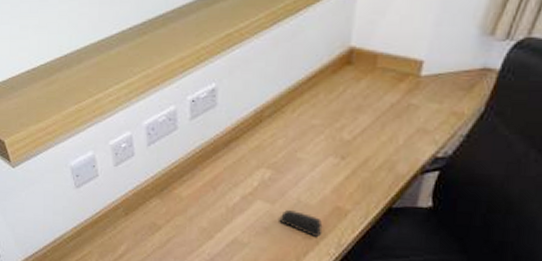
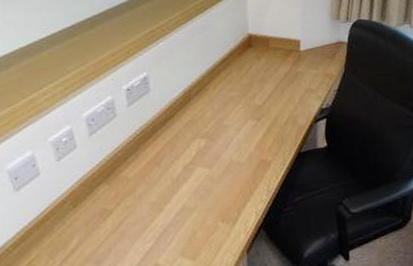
stapler: present [279,210,323,237] -> none [218,170,254,189]

